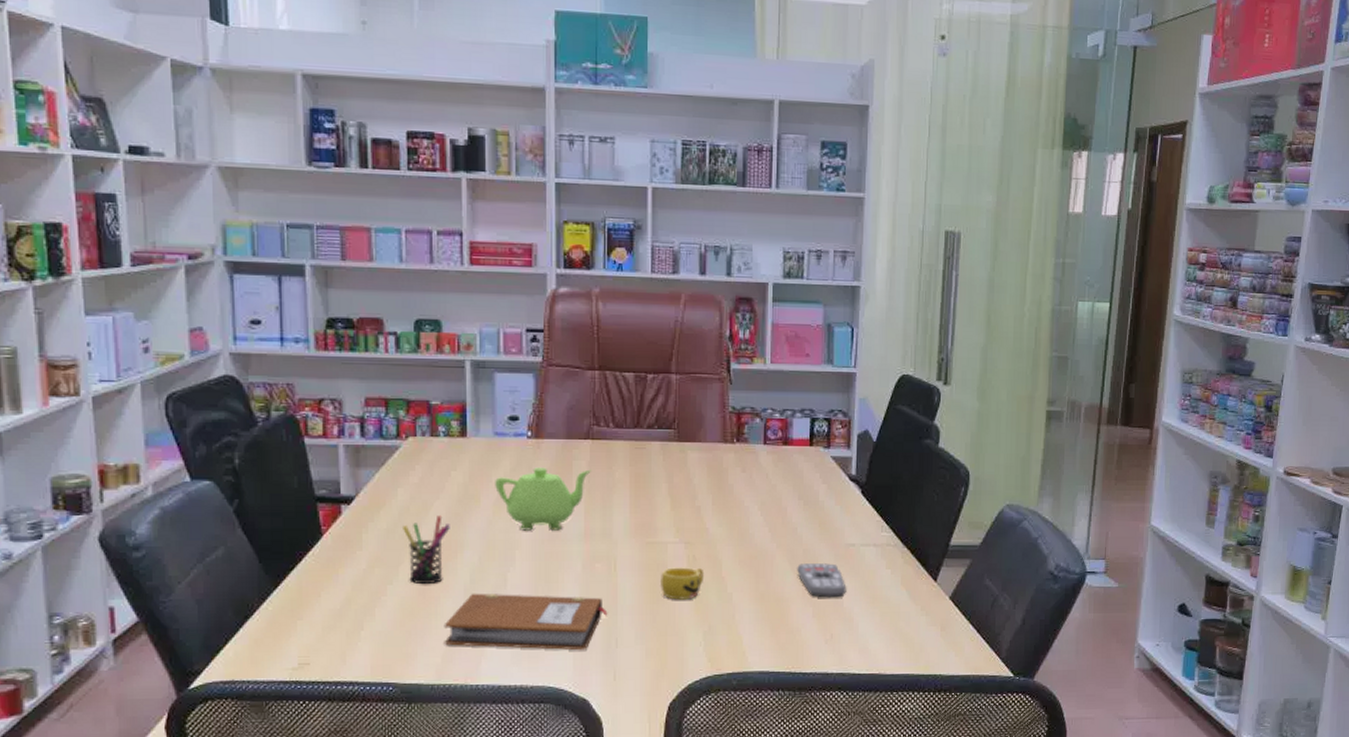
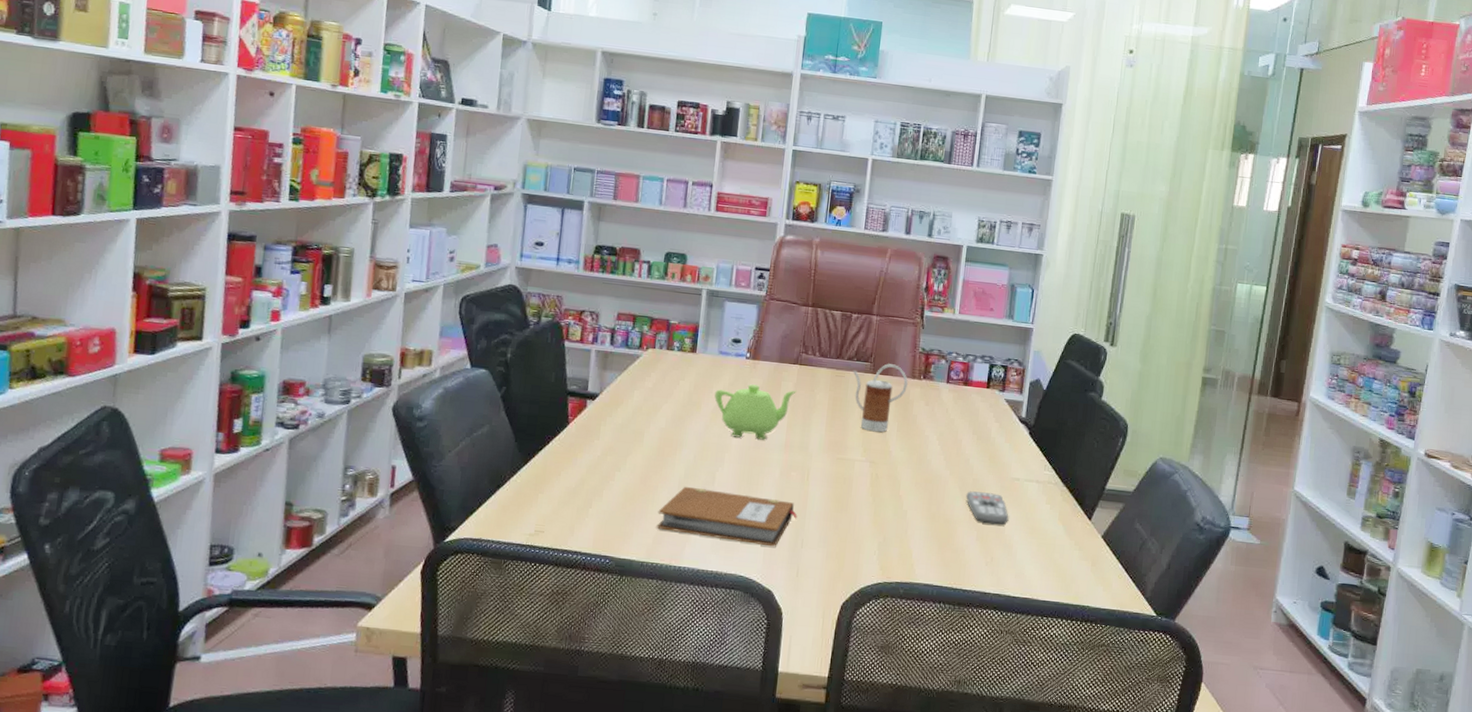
pen holder: present [403,515,450,585] -> none [634,417,674,475]
kettle: none [654,428,719,508] -> present [853,364,908,432]
cup: present [661,567,705,600] -> none [845,482,885,512]

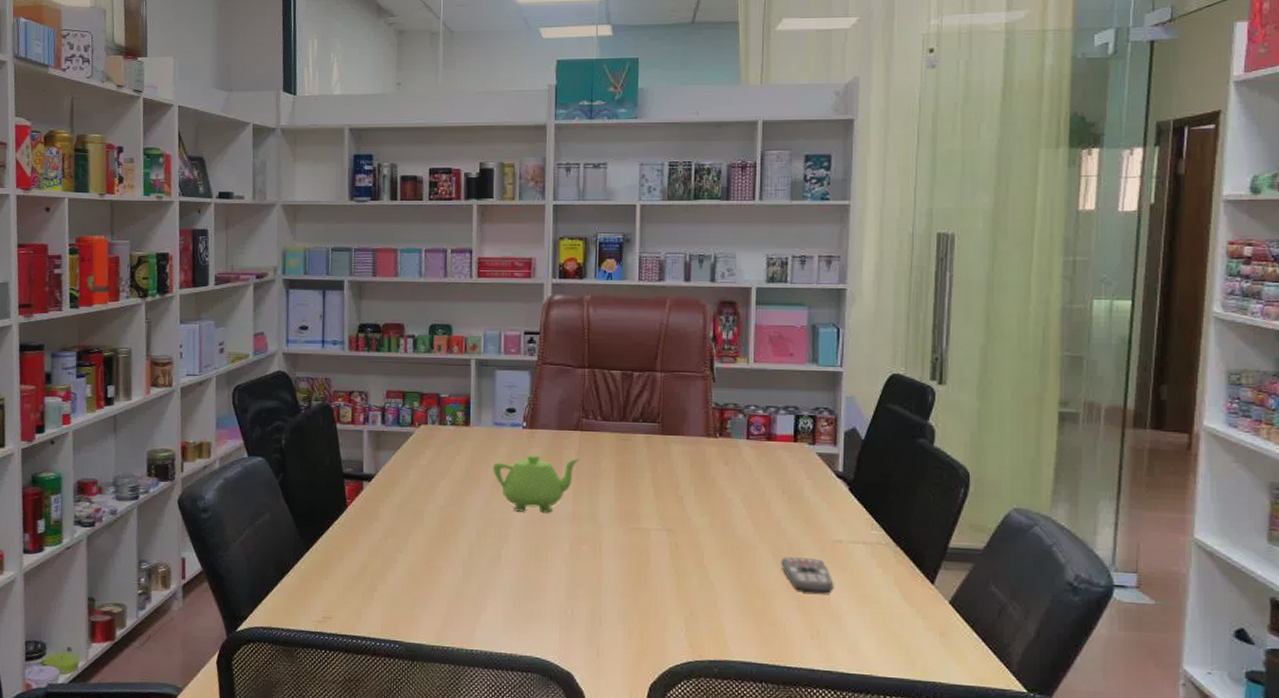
notebook: present [656,486,798,547] -> none [444,565,593,626]
kettle: present [853,364,908,432] -> none [639,423,702,498]

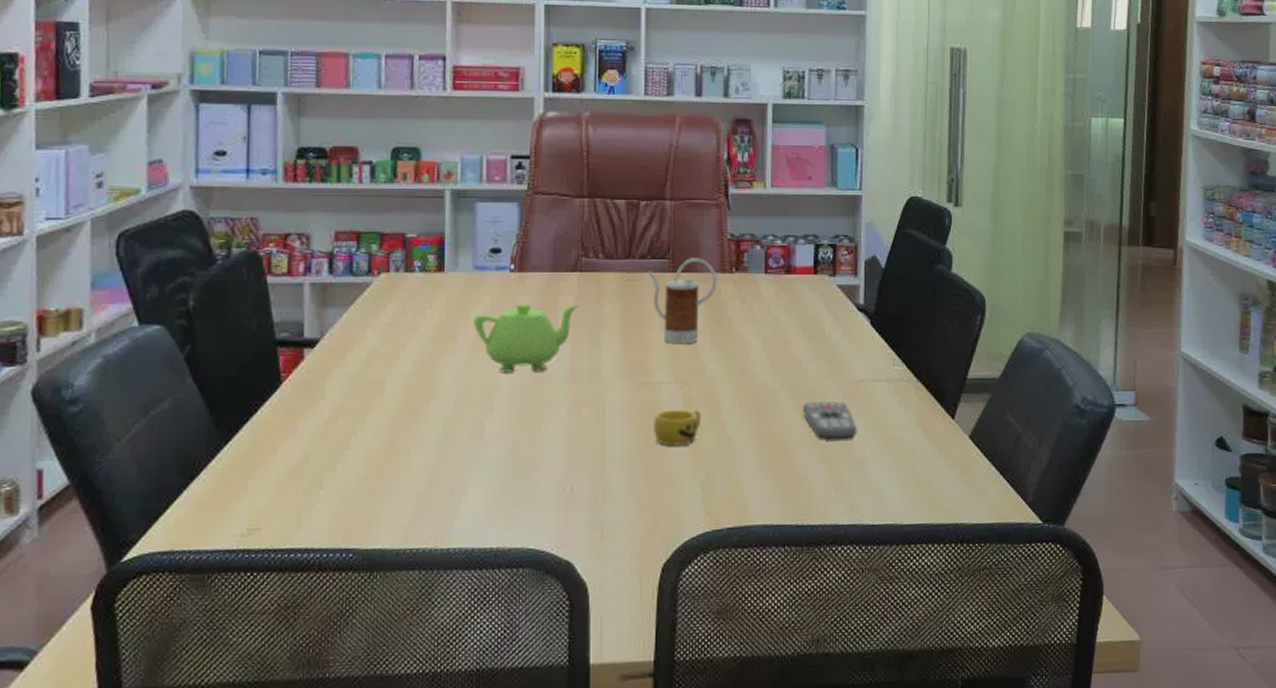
kettle: none [639,423,702,498] -> present [647,258,717,345]
cup: none [643,553,686,585] -> present [654,409,702,446]

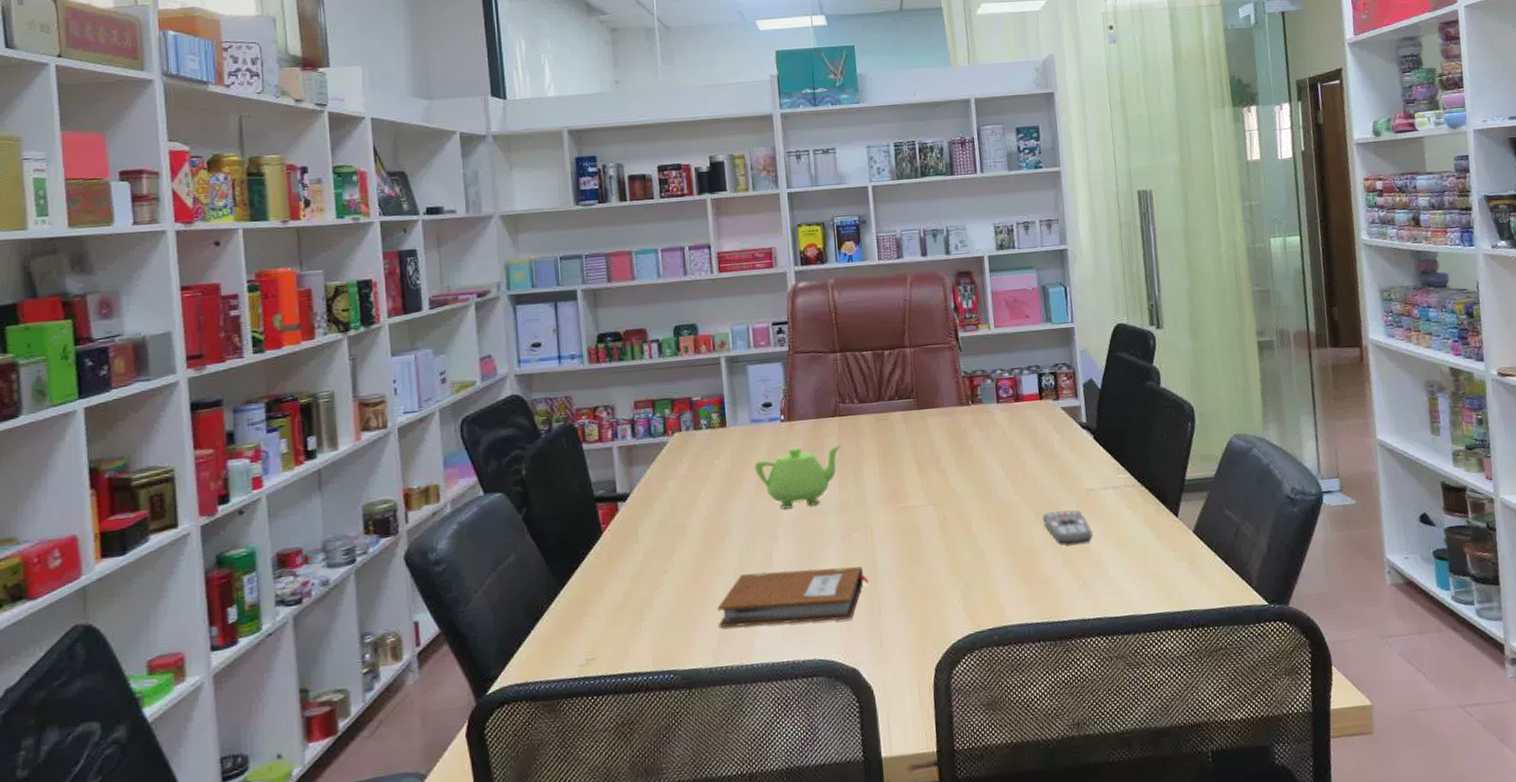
notebook: none [412,443,595,506] -> present [717,566,869,628]
kettle: present [647,258,717,345] -> none [896,395,957,472]
cup: present [654,409,702,446] -> none [915,528,956,561]

